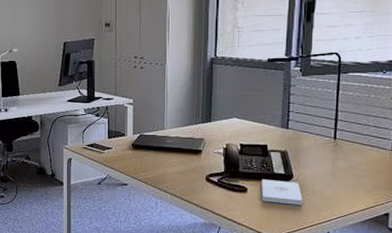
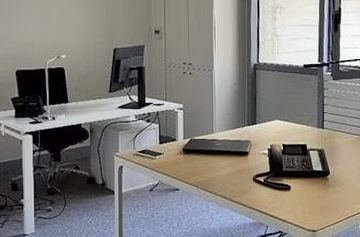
notepad: present [261,178,303,205] -> none [303,176,339,200]

